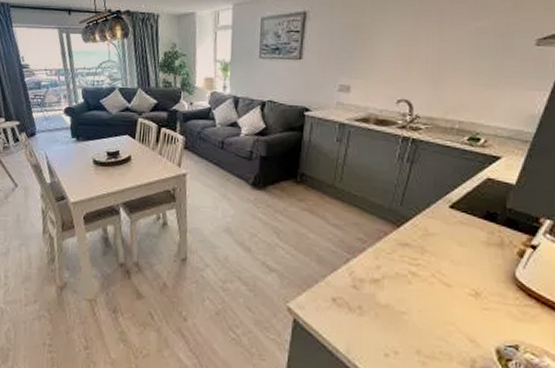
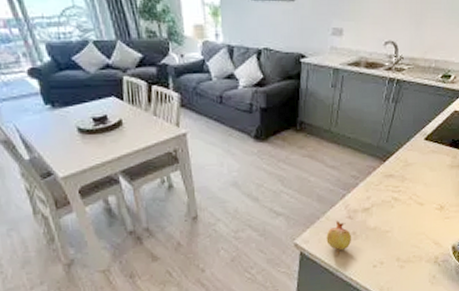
fruit: none [325,288,358,332] -> present [326,221,352,256]

